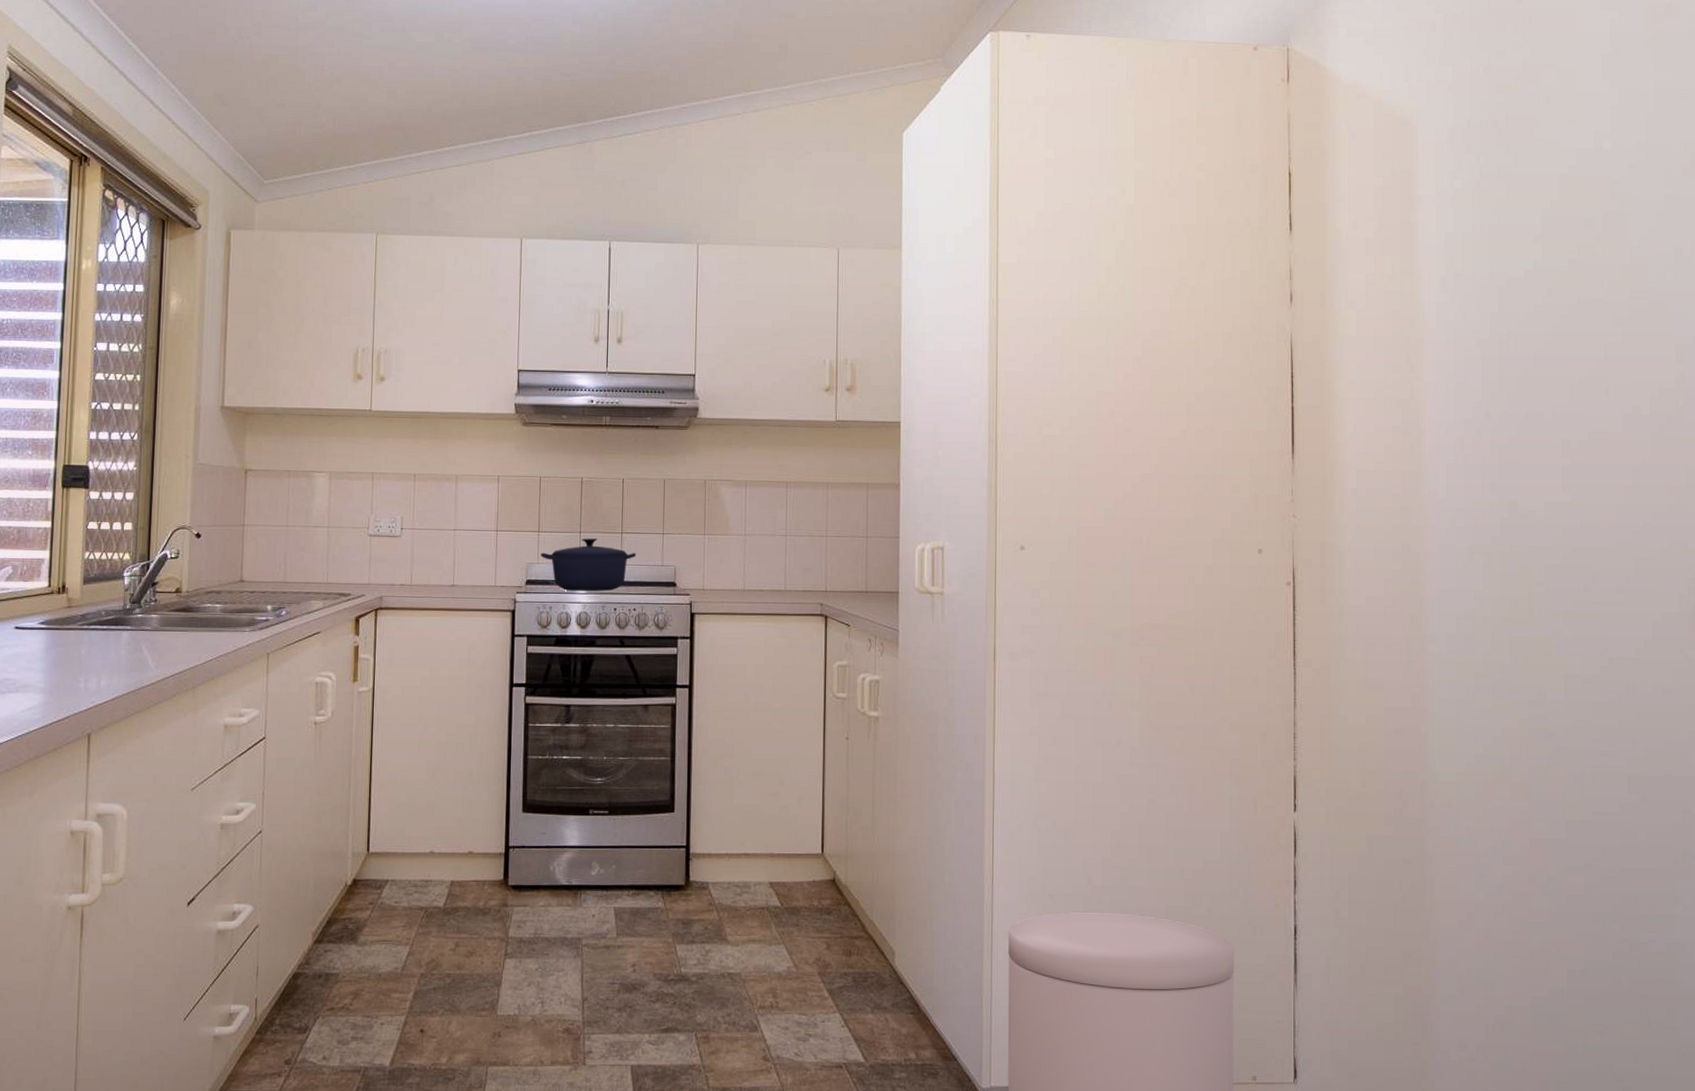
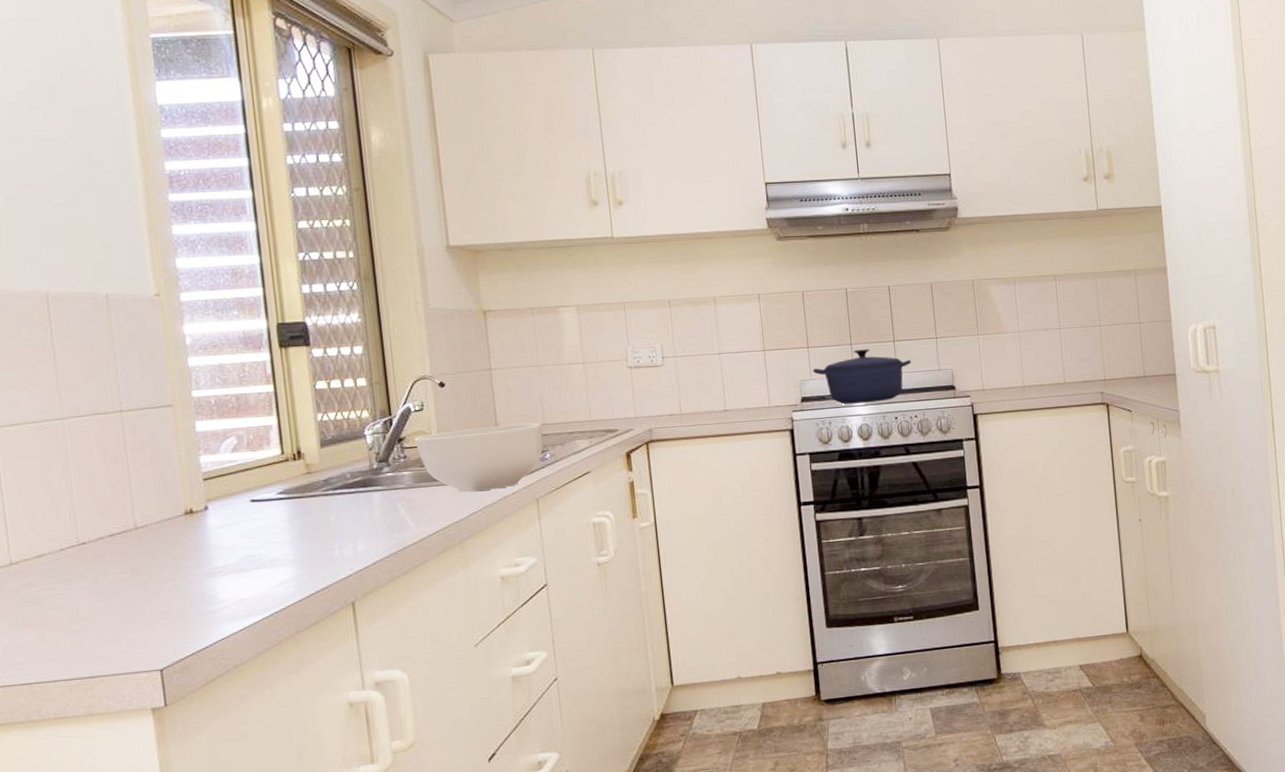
bowl: none [166,579,283,641] -> present [413,423,543,493]

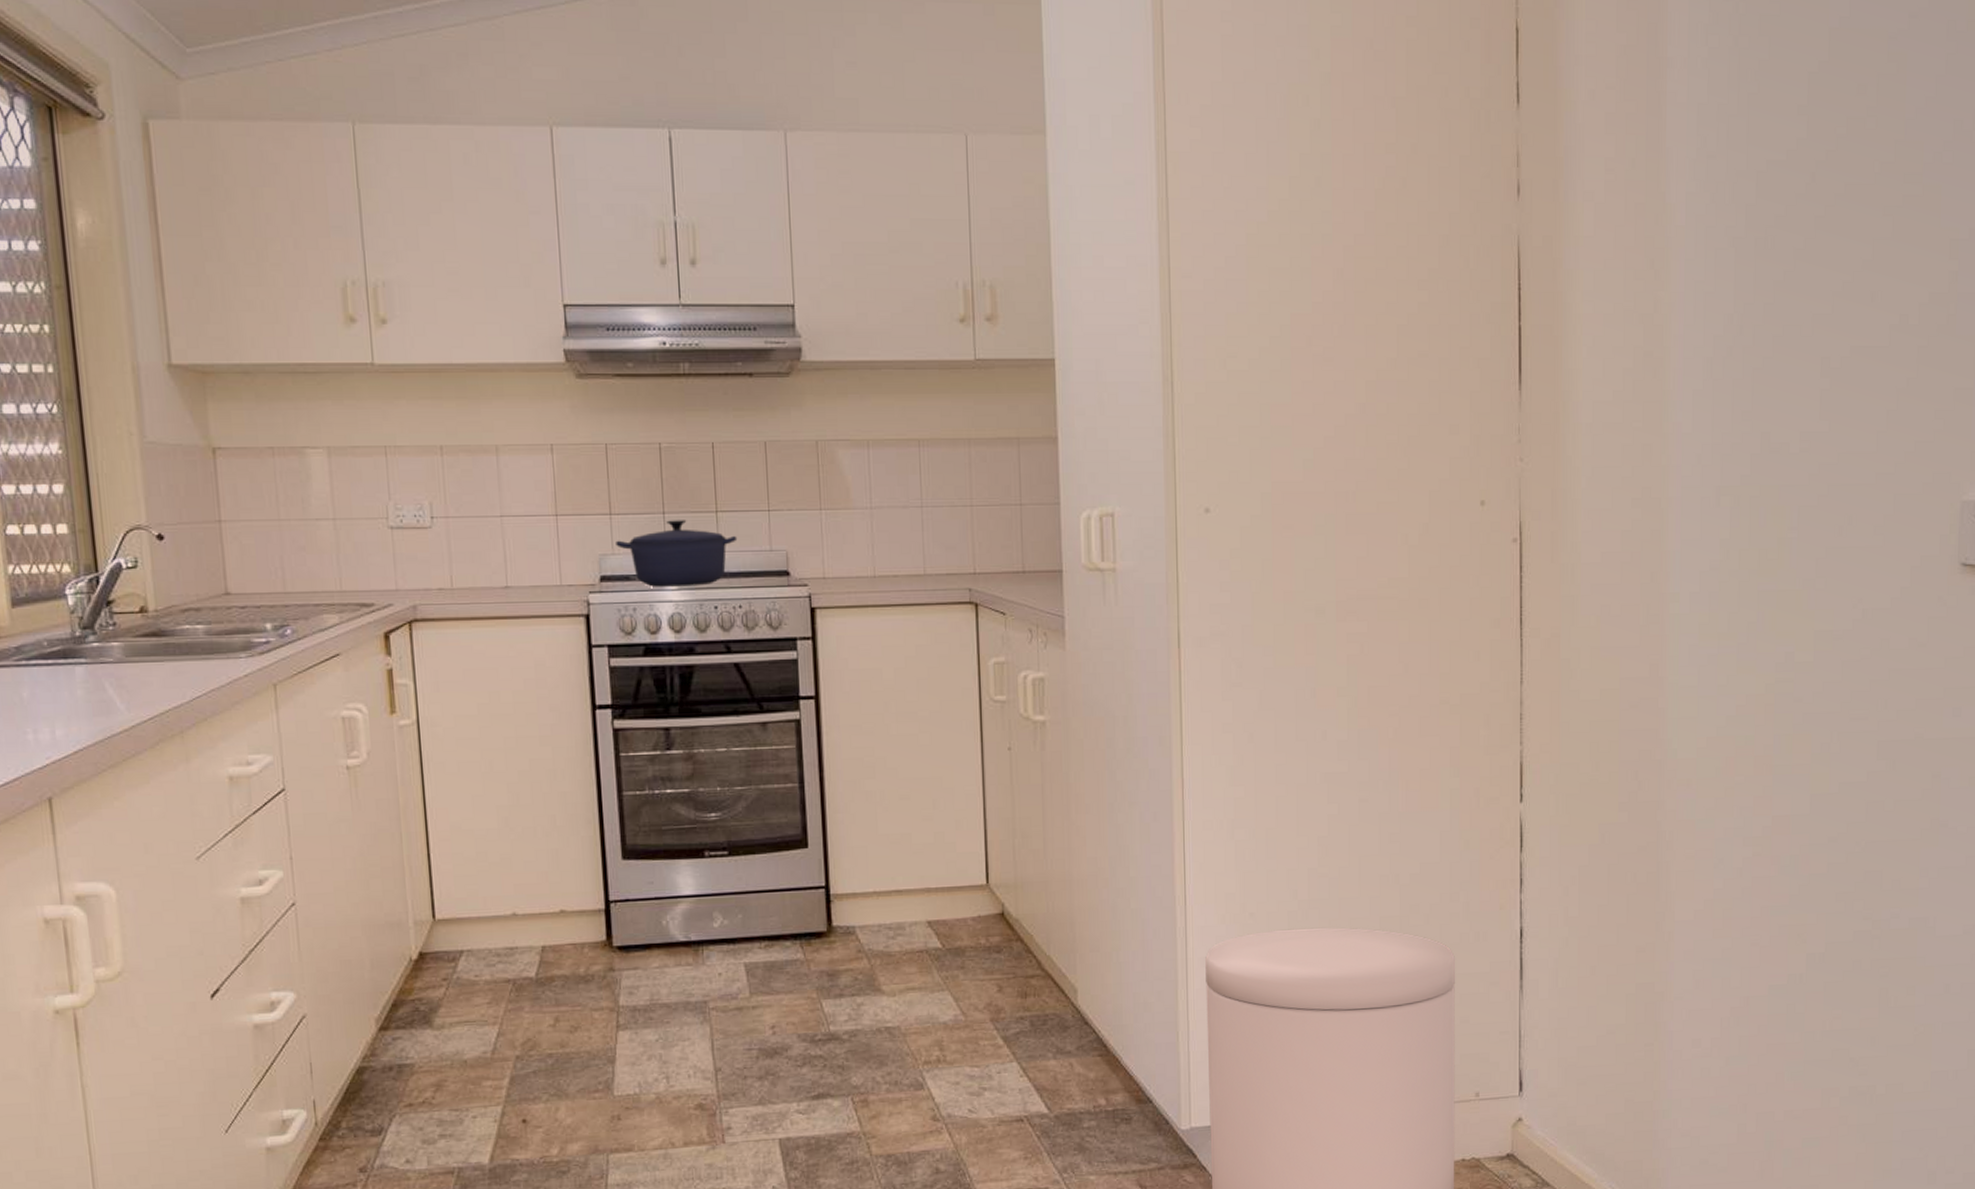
bowl: present [413,423,543,493] -> none [125,590,283,672]

